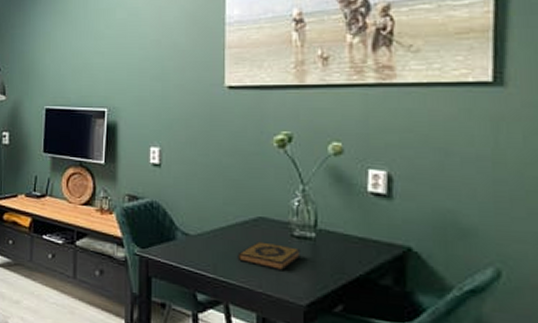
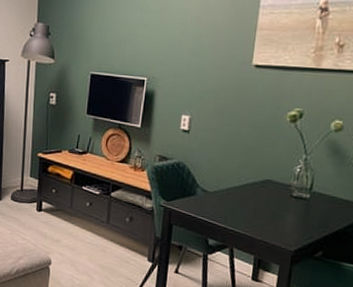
hardback book: present [237,241,301,271] -> none [245,199,296,224]

